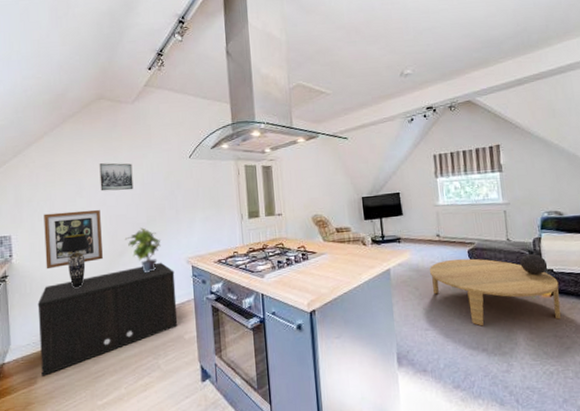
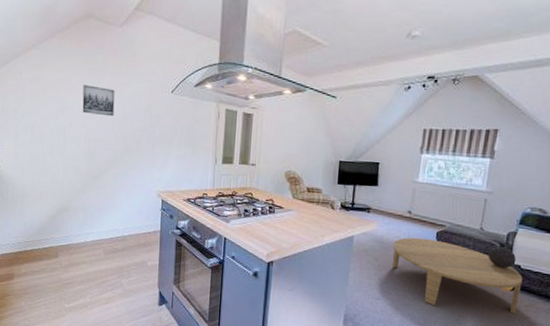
storage cabinet: present [37,262,178,377] -> none [17,191,145,274]
wall art: present [44,209,103,270] -> none [27,126,81,180]
table lamp: present [60,234,91,288] -> none [41,151,69,201]
potted plant: present [124,227,161,272] -> none [101,155,135,199]

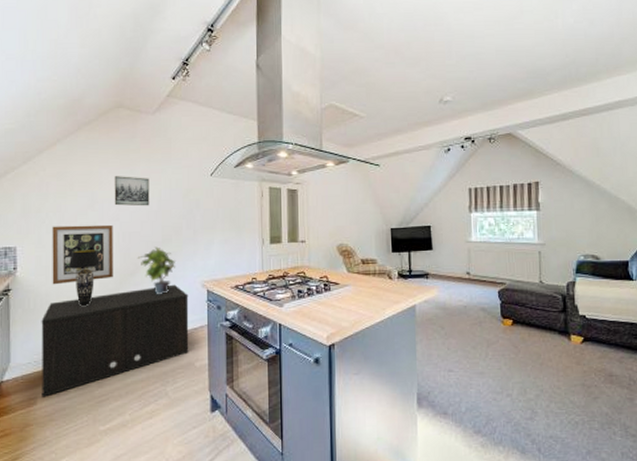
storage cabinet: none [17,191,145,274] -> present [41,284,189,397]
wall art: none [27,126,81,180] -> present [52,224,113,285]
table lamp: none [41,151,69,201] -> present [68,250,101,306]
potted plant: none [101,155,135,199] -> present [137,247,175,294]
coffee table: present [392,237,523,314] -> none [456,299,591,371]
decorative sphere: present [488,246,516,269] -> none [552,297,580,321]

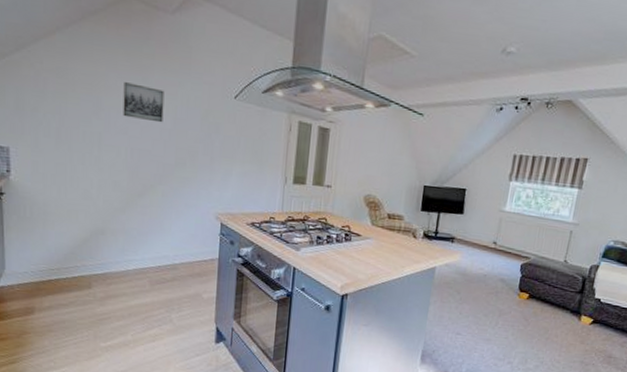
storage cabinet: present [41,284,189,397] -> none [38,212,201,308]
wall art: present [52,224,113,285] -> none [50,129,120,197]
table lamp: present [68,250,101,306] -> none [68,160,106,222]
potted plant: present [137,247,175,294] -> none [146,169,188,221]

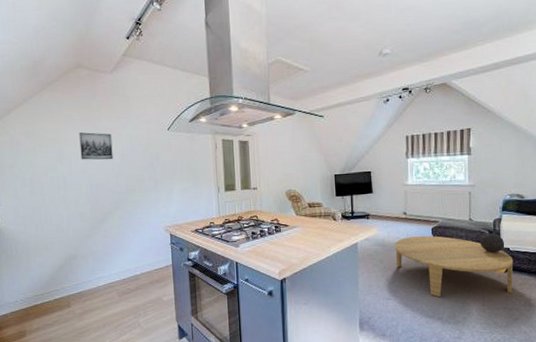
coffee table: none [475,269,602,348] -> present [394,236,514,298]
decorative sphere: none [570,279,597,302] -> present [479,233,505,253]

